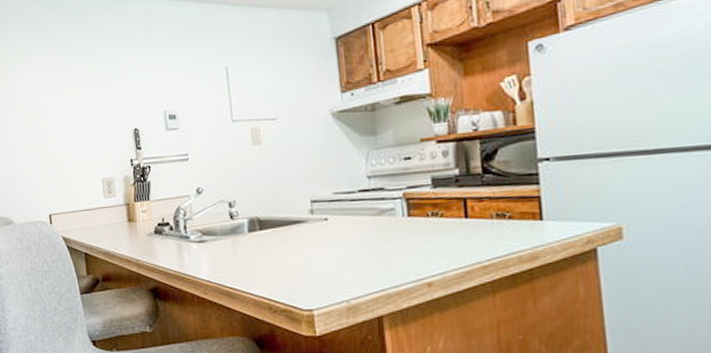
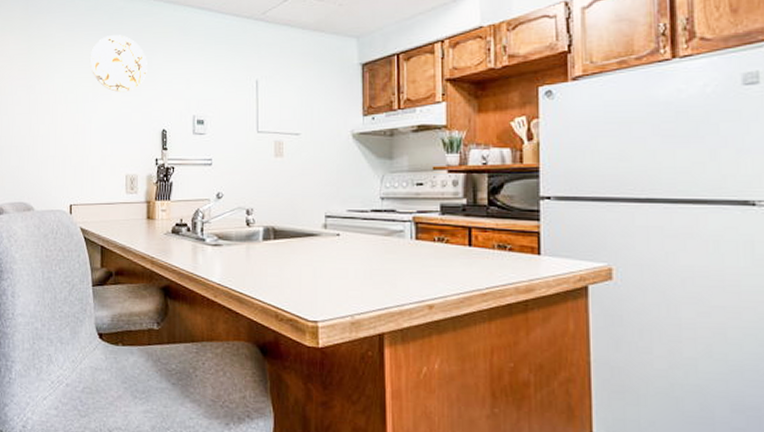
decorative plate: none [52,35,113,95] -> present [89,35,147,92]

